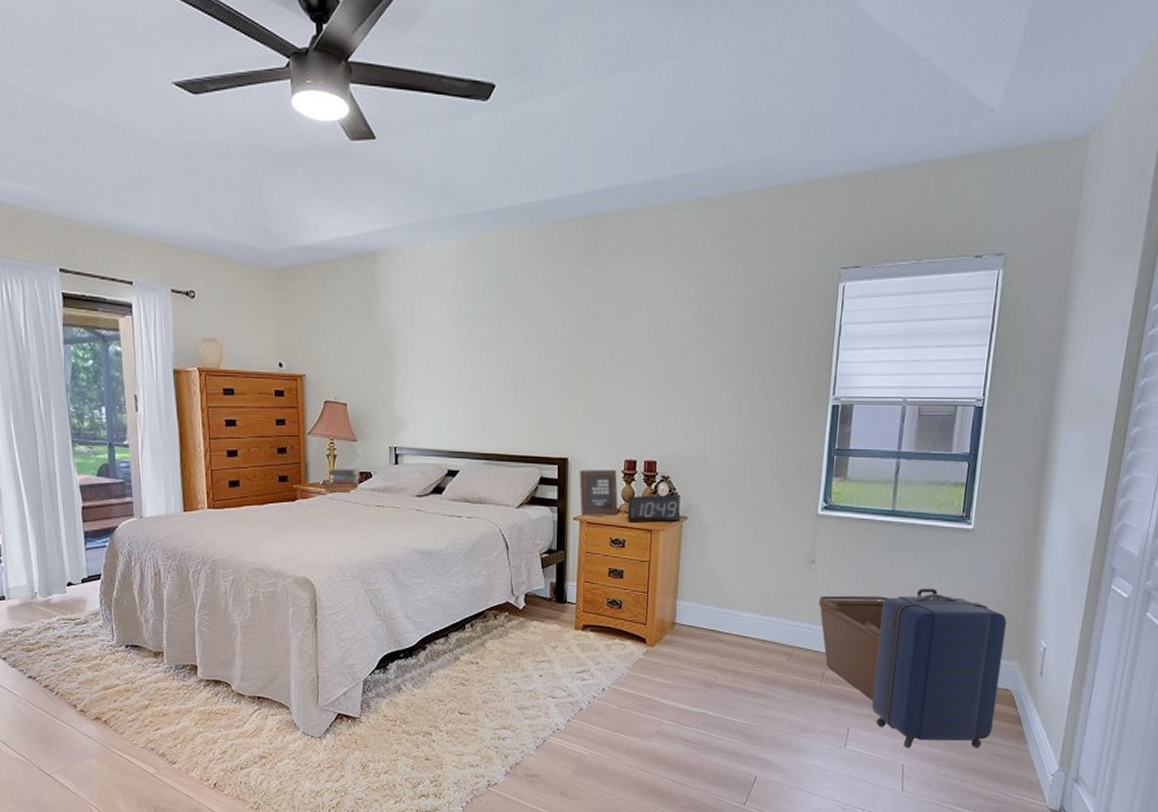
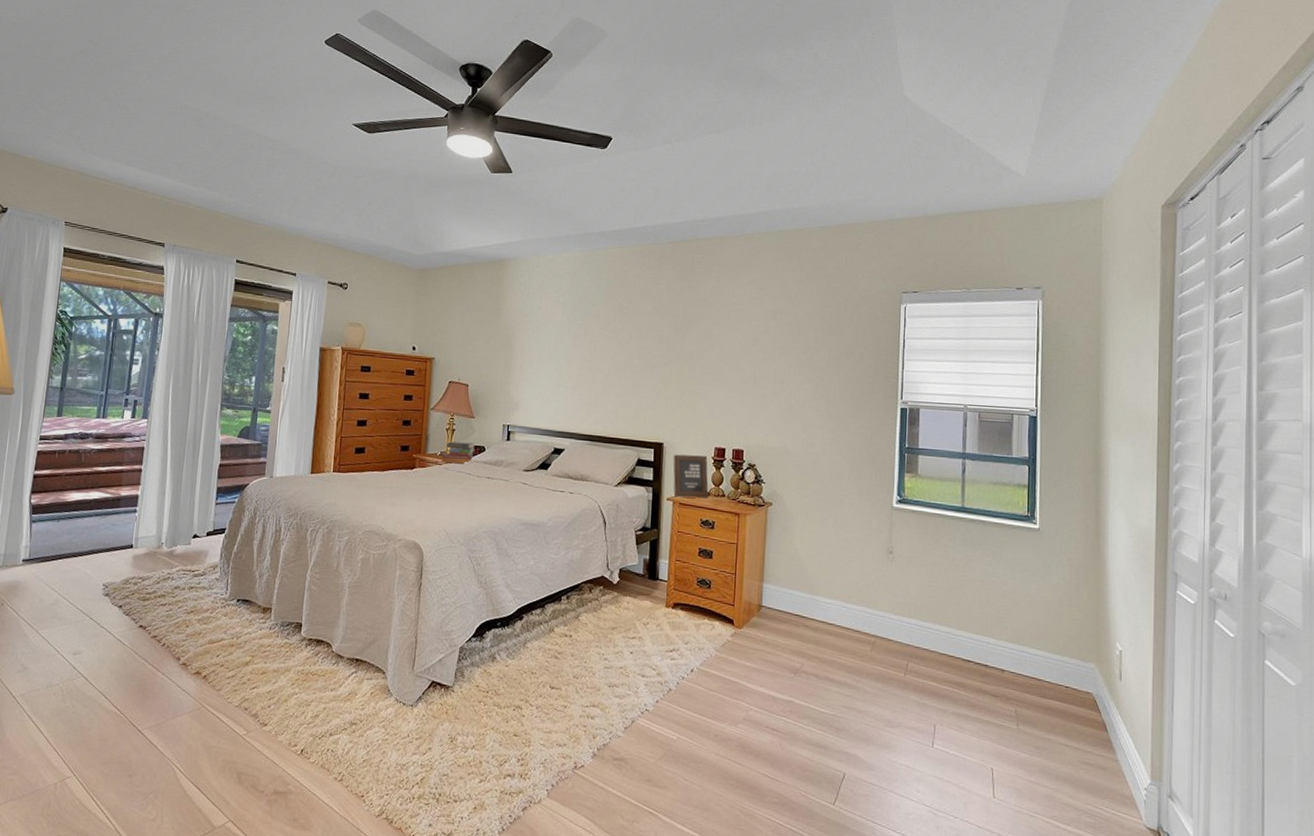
alarm clock: present [627,495,681,523] -> none [716,480,766,507]
bicycle basket: present [818,595,889,700] -> none [898,586,965,696]
suitcase: present [872,588,1007,749] -> none [957,583,1081,755]

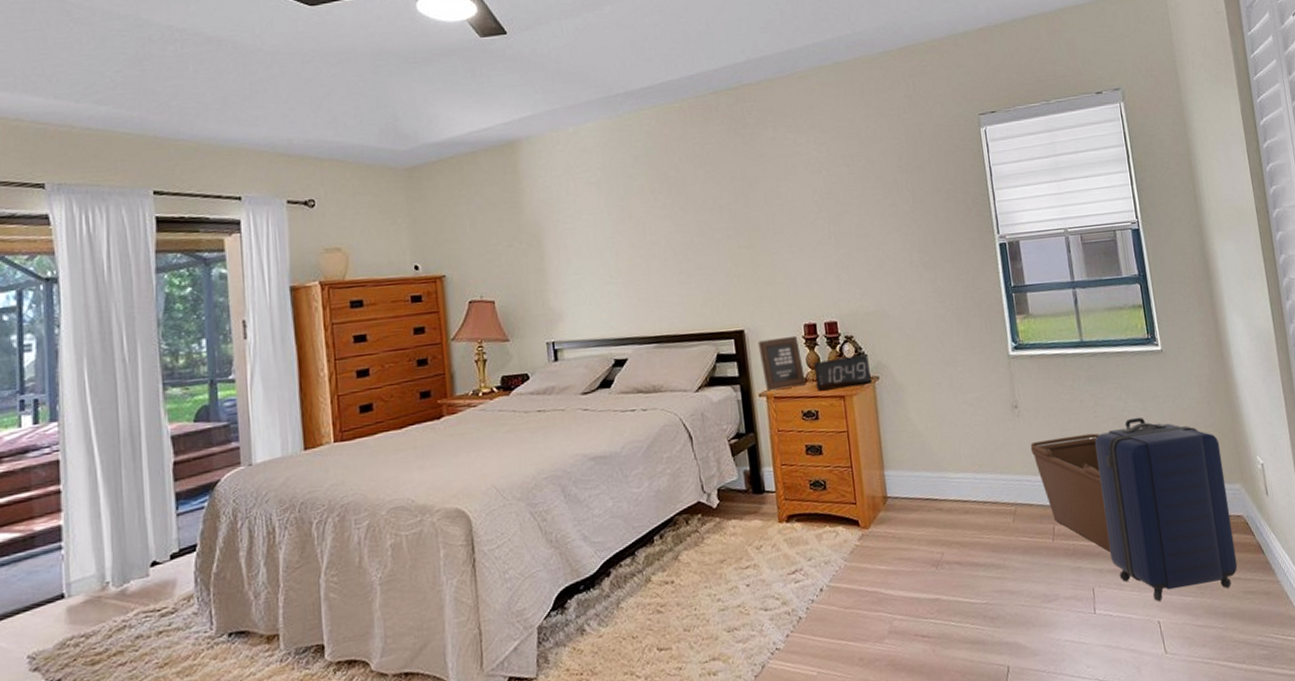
books: present [441,441,475,465] -> none [474,372,516,404]
alarm clock: none [716,480,766,507] -> present [813,355,871,391]
bicycle basket: none [898,586,965,696] -> present [1030,433,1112,552]
suitcase: none [957,583,1081,755] -> present [1094,417,1238,602]

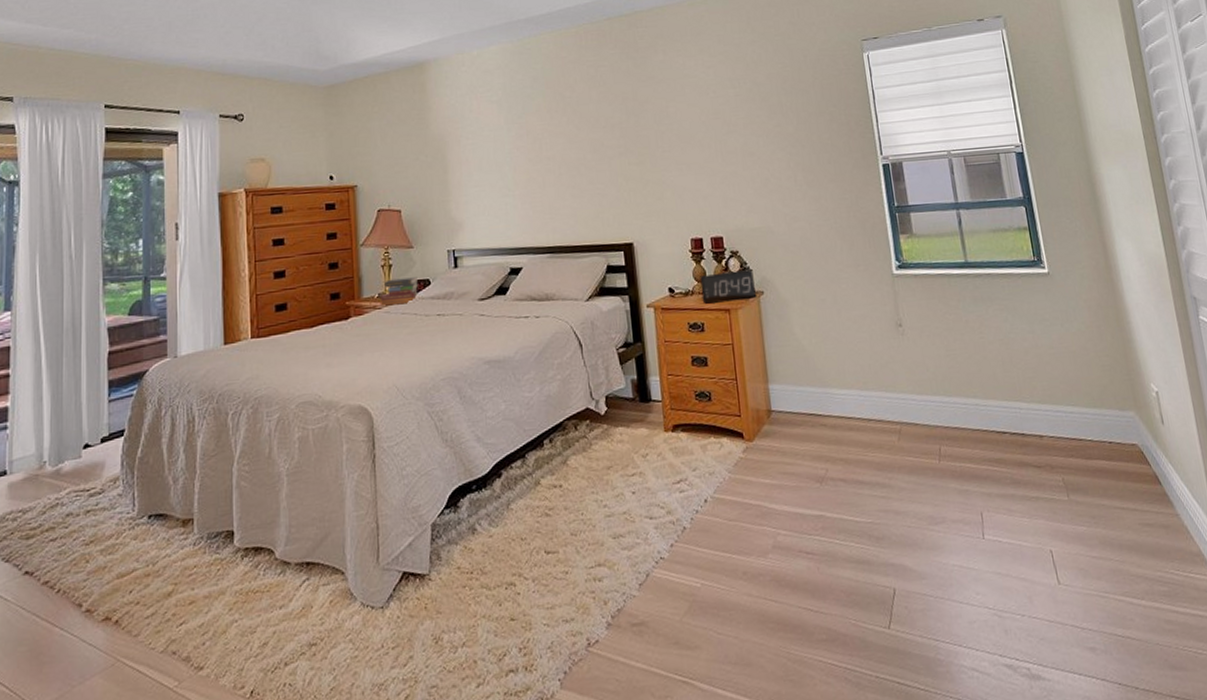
books: none [474,372,516,404] -> present [380,277,418,306]
picture frame: present [758,336,806,392] -> none [646,250,692,303]
bicycle basket: present [1030,433,1112,552] -> none [915,354,1000,475]
suitcase: present [1094,417,1238,602] -> none [981,339,1133,530]

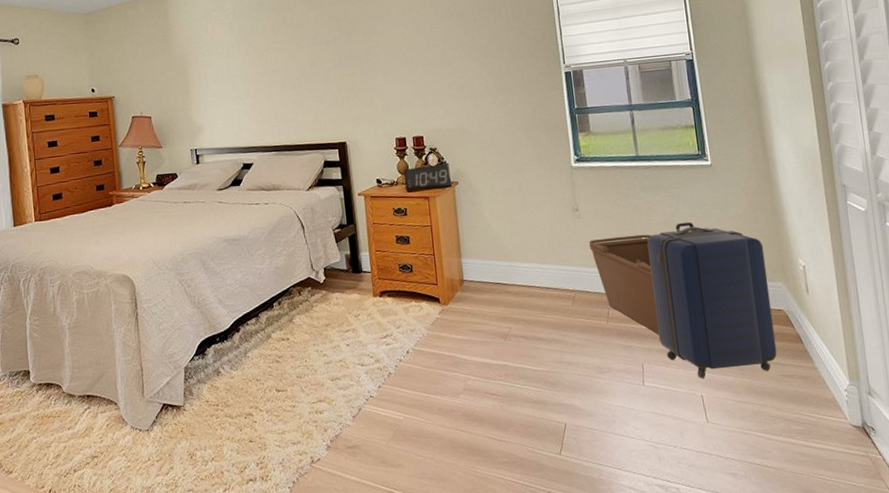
books: present [380,277,418,306] -> none [136,171,168,196]
bicycle basket: none [915,354,1000,475] -> present [588,234,660,334]
suitcase: none [981,339,1133,530] -> present [647,221,777,379]

